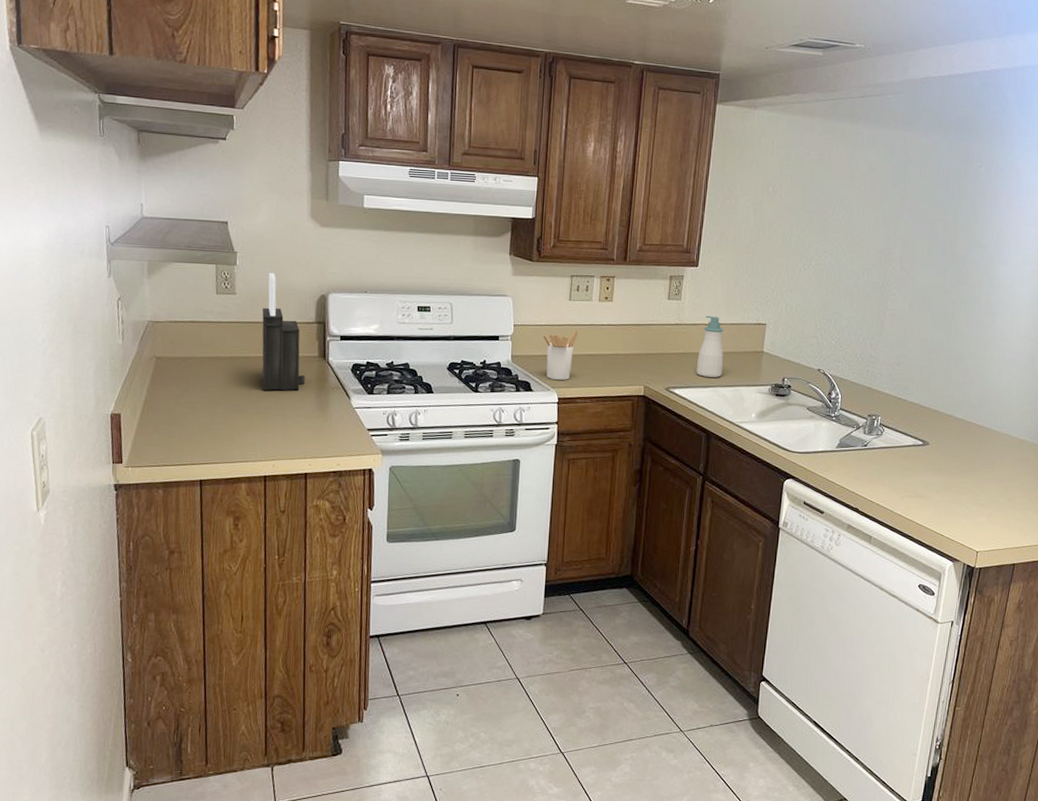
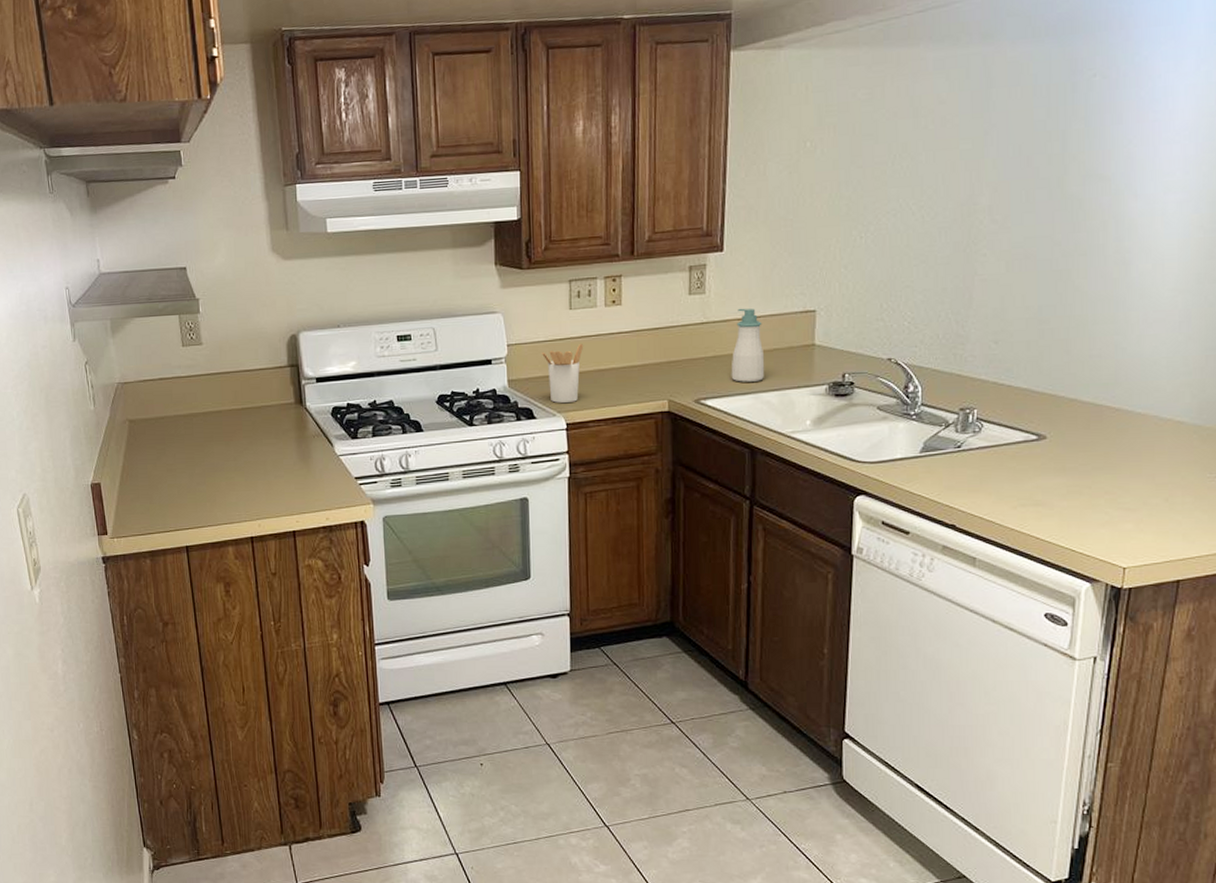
knife block: present [262,272,305,391] -> none [232,316,283,445]

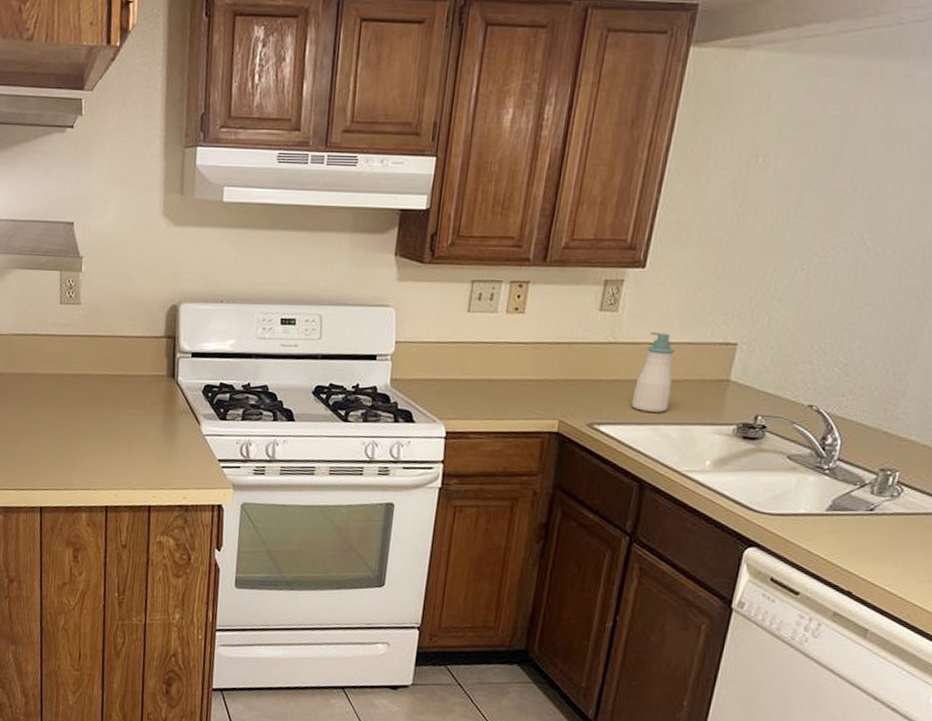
utensil holder: present [541,343,583,404] -> none [430,348,476,411]

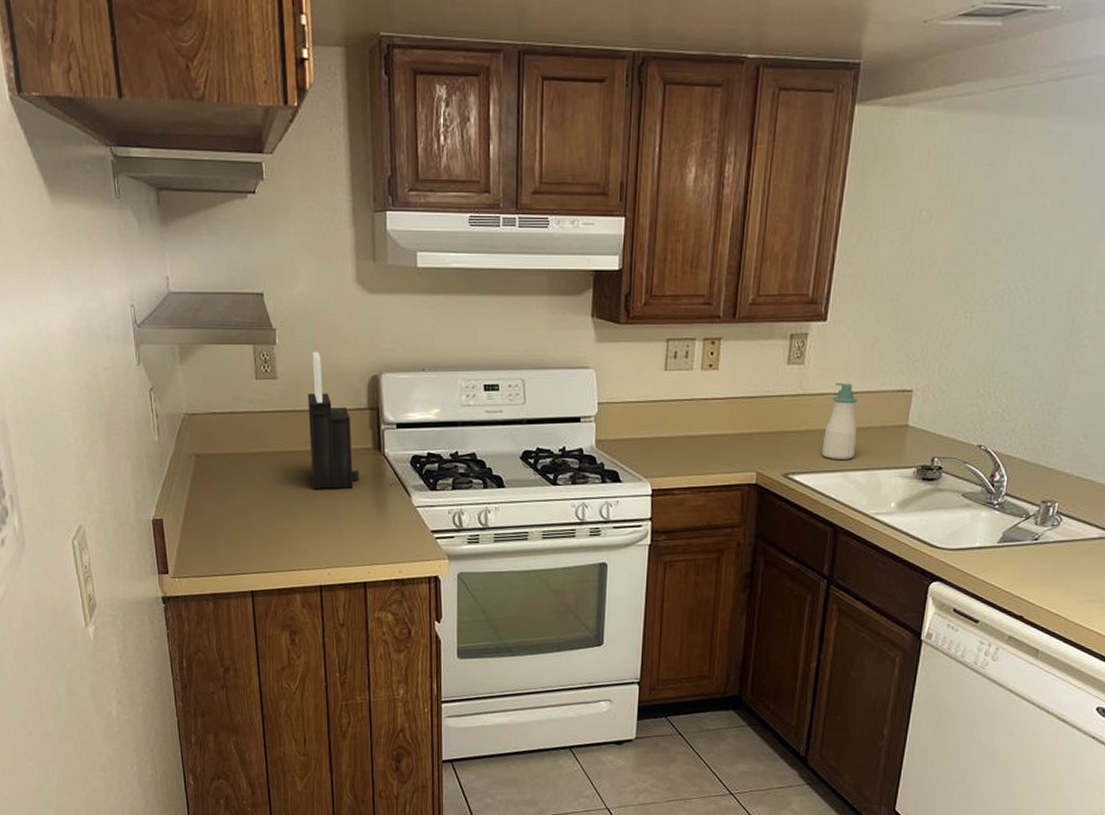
knife block: none [106,279,152,413] -> present [308,351,359,489]

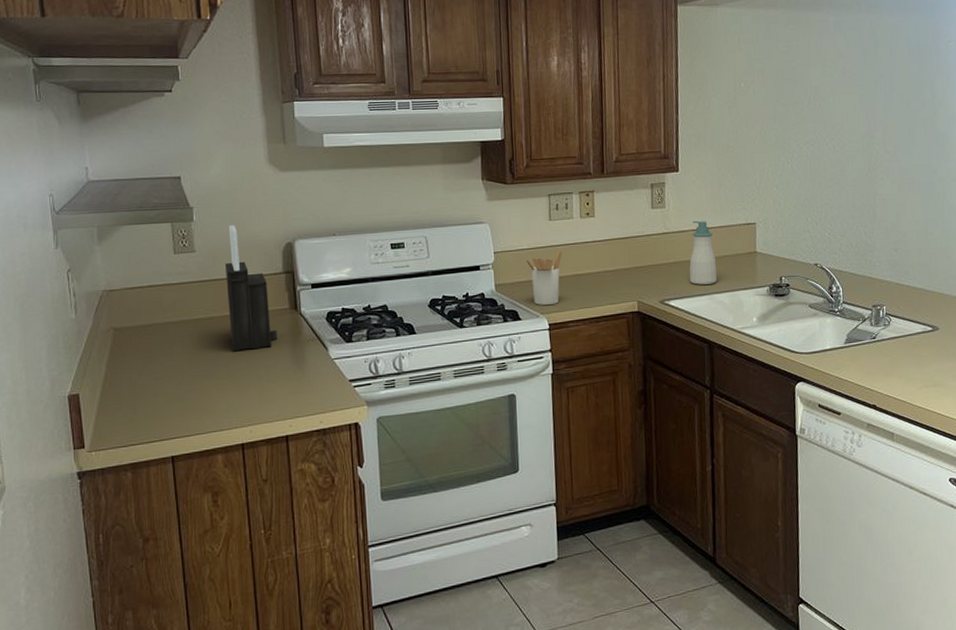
utensil holder: none [632,406,675,469] -> present [524,250,562,306]

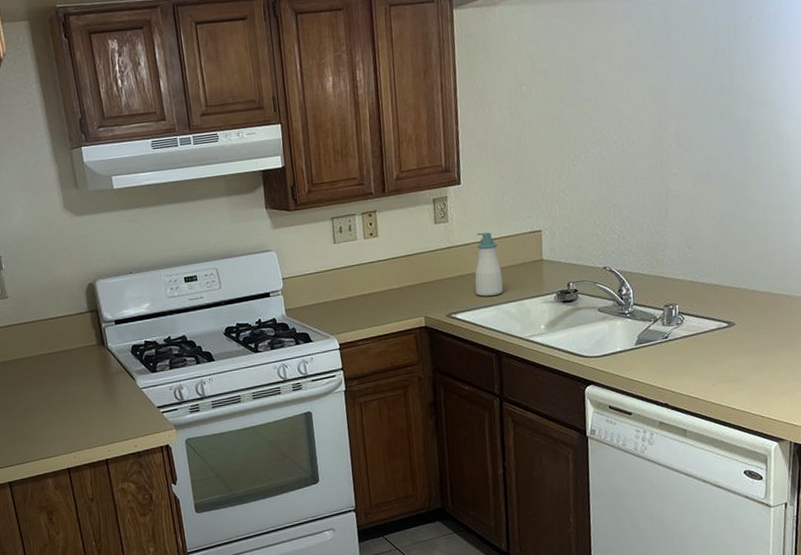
knife block: present [226,225,277,351] -> none [34,270,89,386]
utensil holder: present [524,250,562,306] -> none [312,272,348,327]

